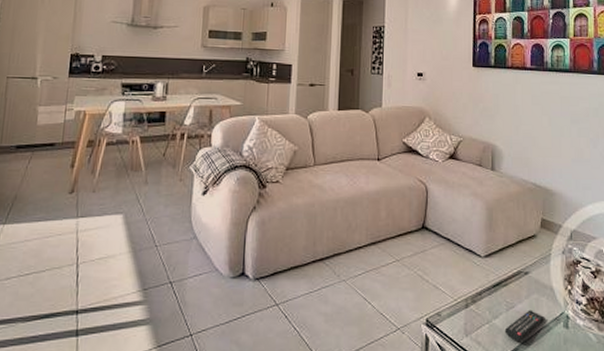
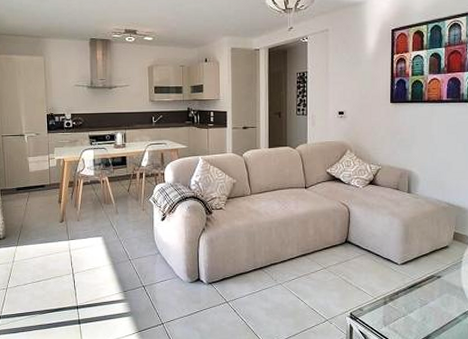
remote control: present [504,310,545,341] -> none [418,306,455,330]

